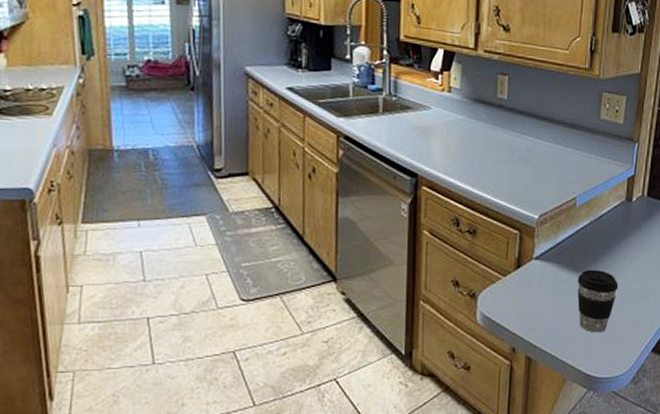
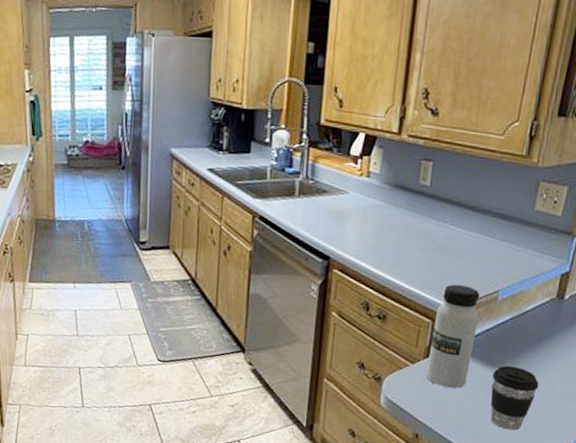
water bottle: none [517,194,561,298] -> present [426,284,480,389]

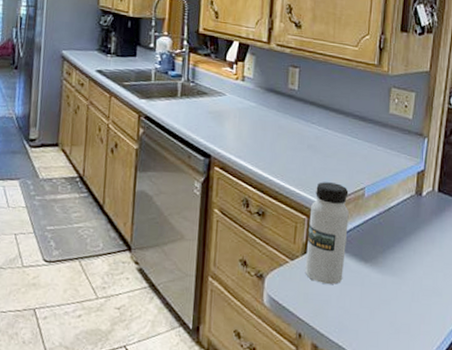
coffee cup: present [490,365,539,431] -> none [365,260,408,327]

